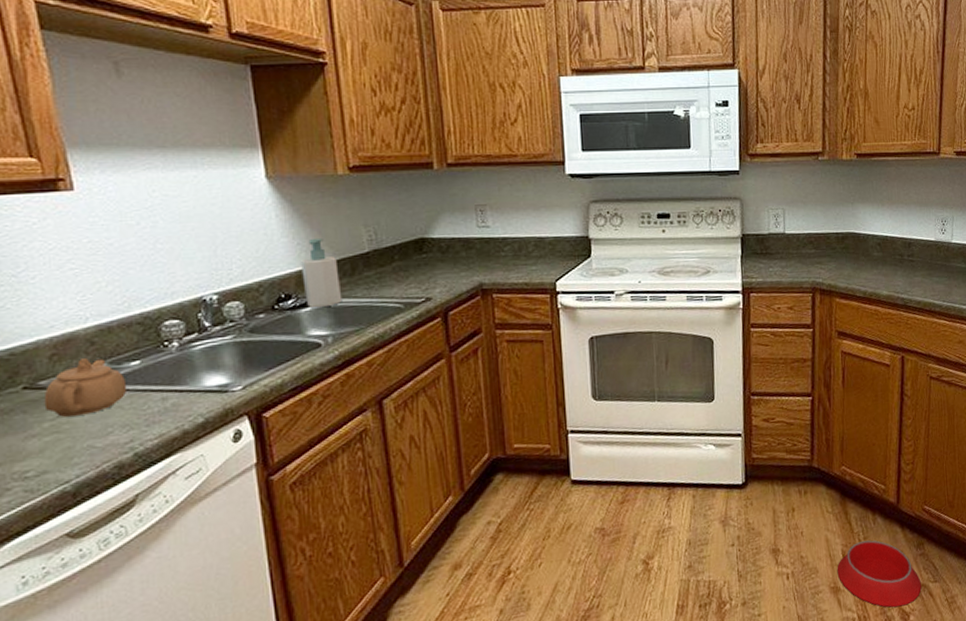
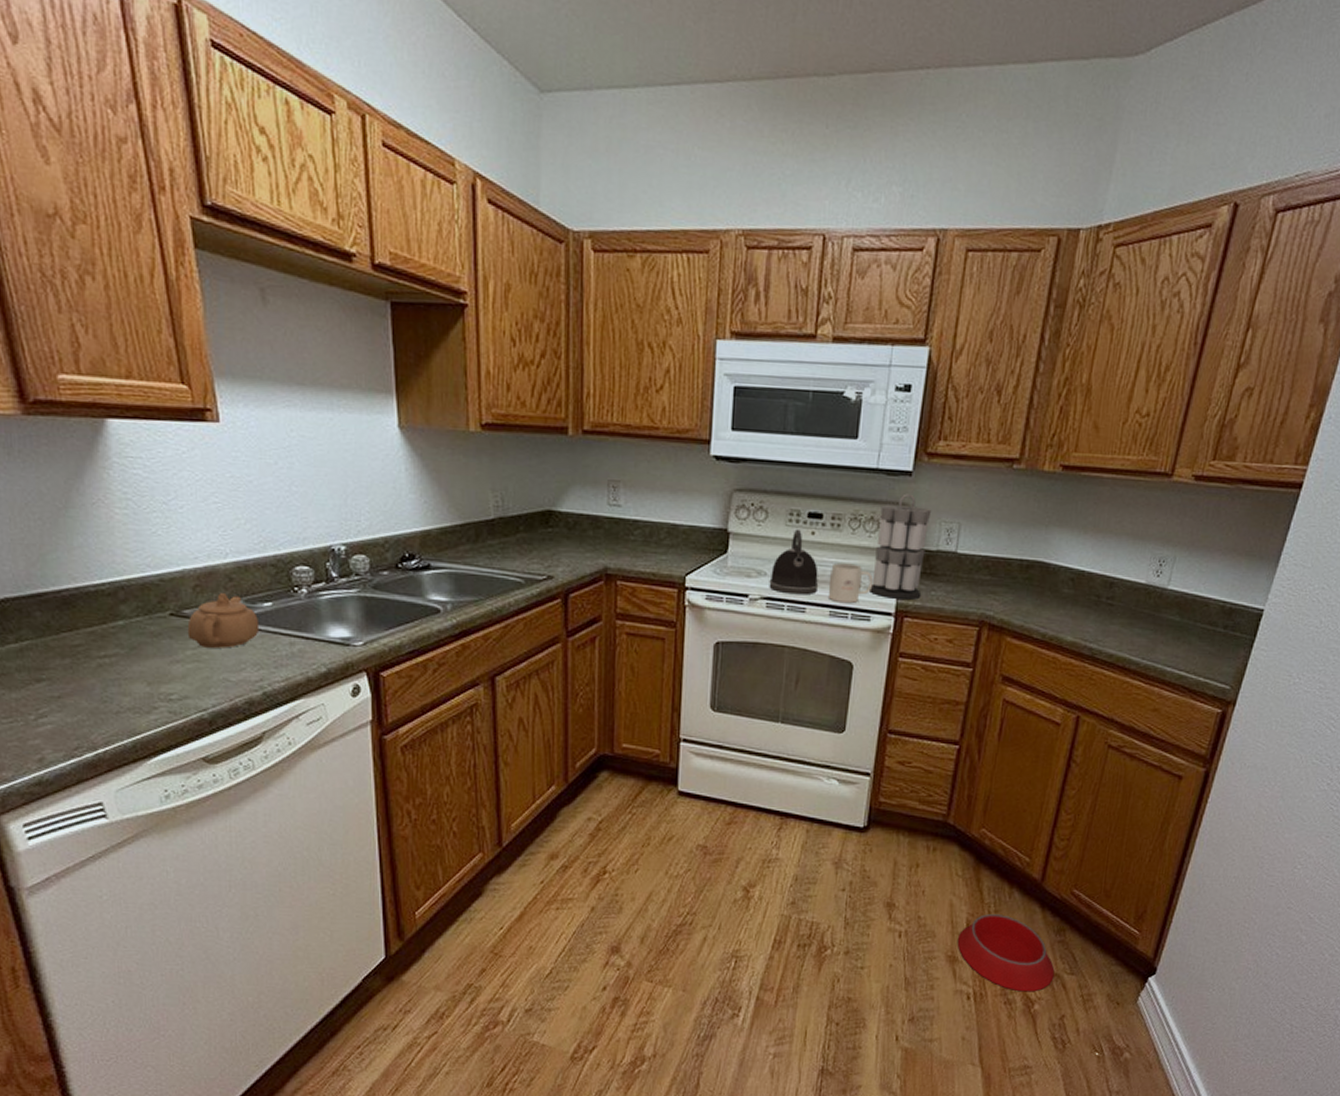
soap bottle: present [301,237,343,309] -> none [427,497,464,573]
kettle: none [631,228,675,286] -> present [769,528,819,595]
mug: none [682,253,721,288] -> present [828,562,874,604]
spice rack: none [717,189,761,279] -> present [870,493,932,600]

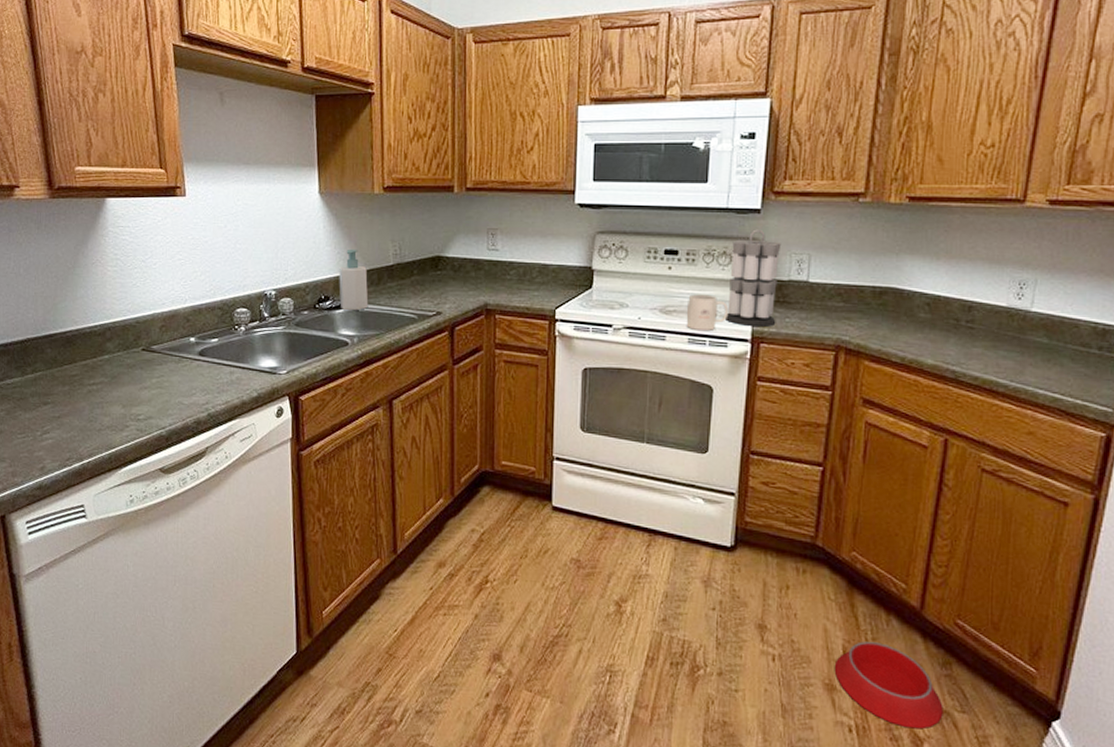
teapot: present [187,593,260,648] -> none [154,332,208,377]
soap bottle: none [427,497,464,573] -> present [339,248,369,311]
kettle: present [769,528,819,595] -> none [631,264,677,324]

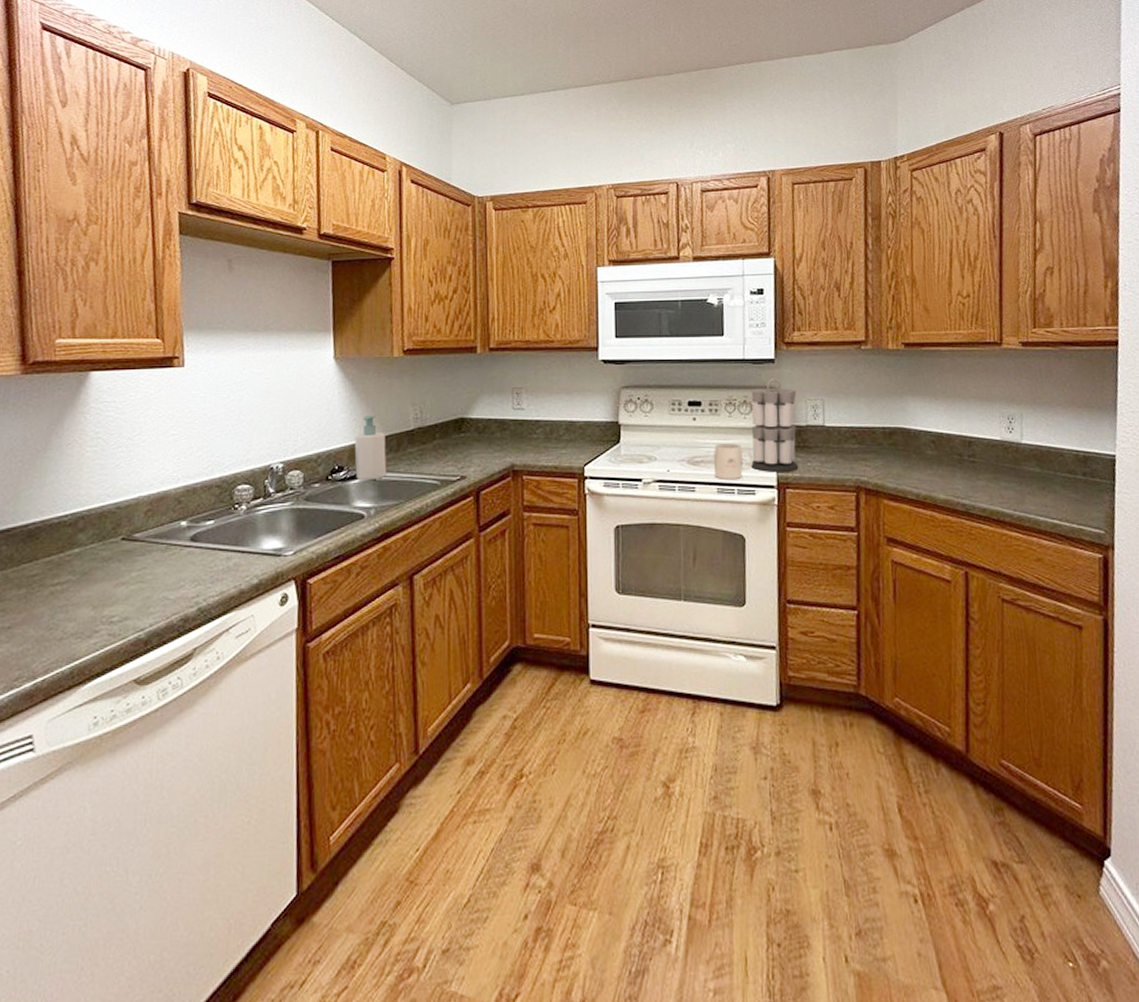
pet bowl: present [834,641,943,729] -> none [891,795,1003,889]

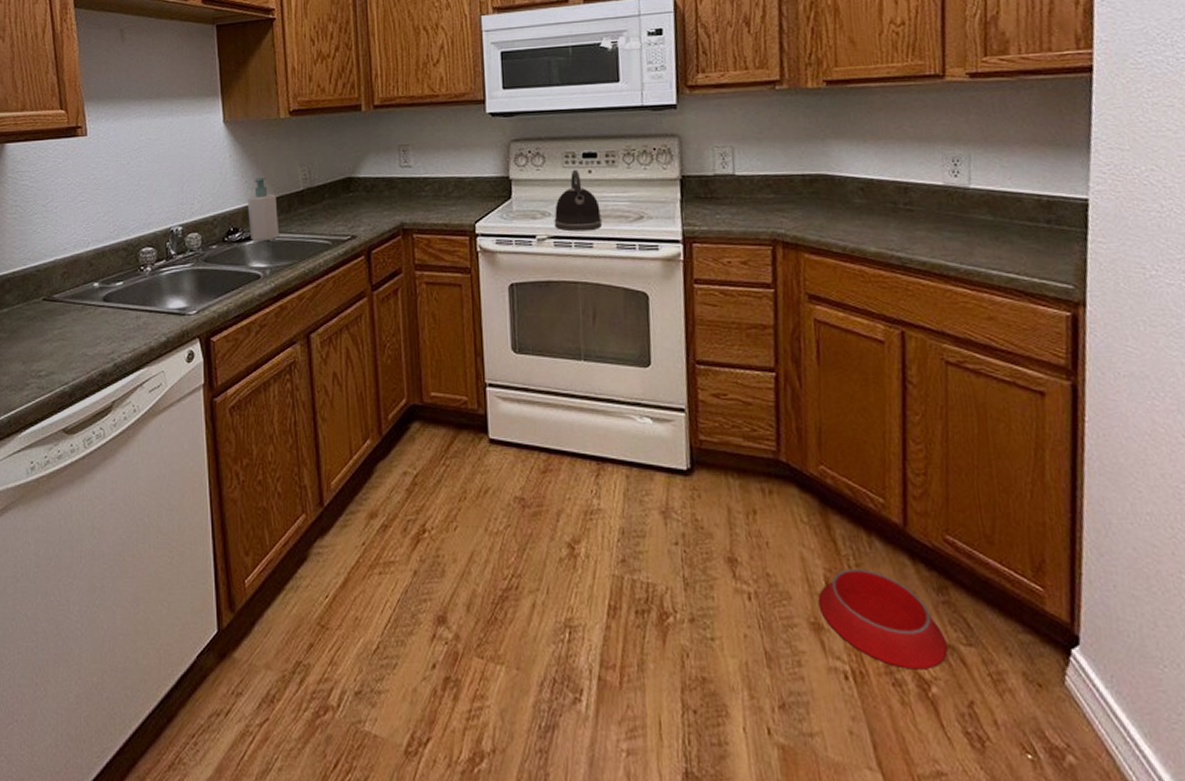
kettle: none [660,416,705,476] -> present [554,169,603,232]
mug: present [713,443,754,480] -> none [611,196,656,235]
spice rack: present [751,378,798,472] -> none [651,125,705,226]
pet bowl: none [891,795,1003,889] -> present [818,569,948,670]

